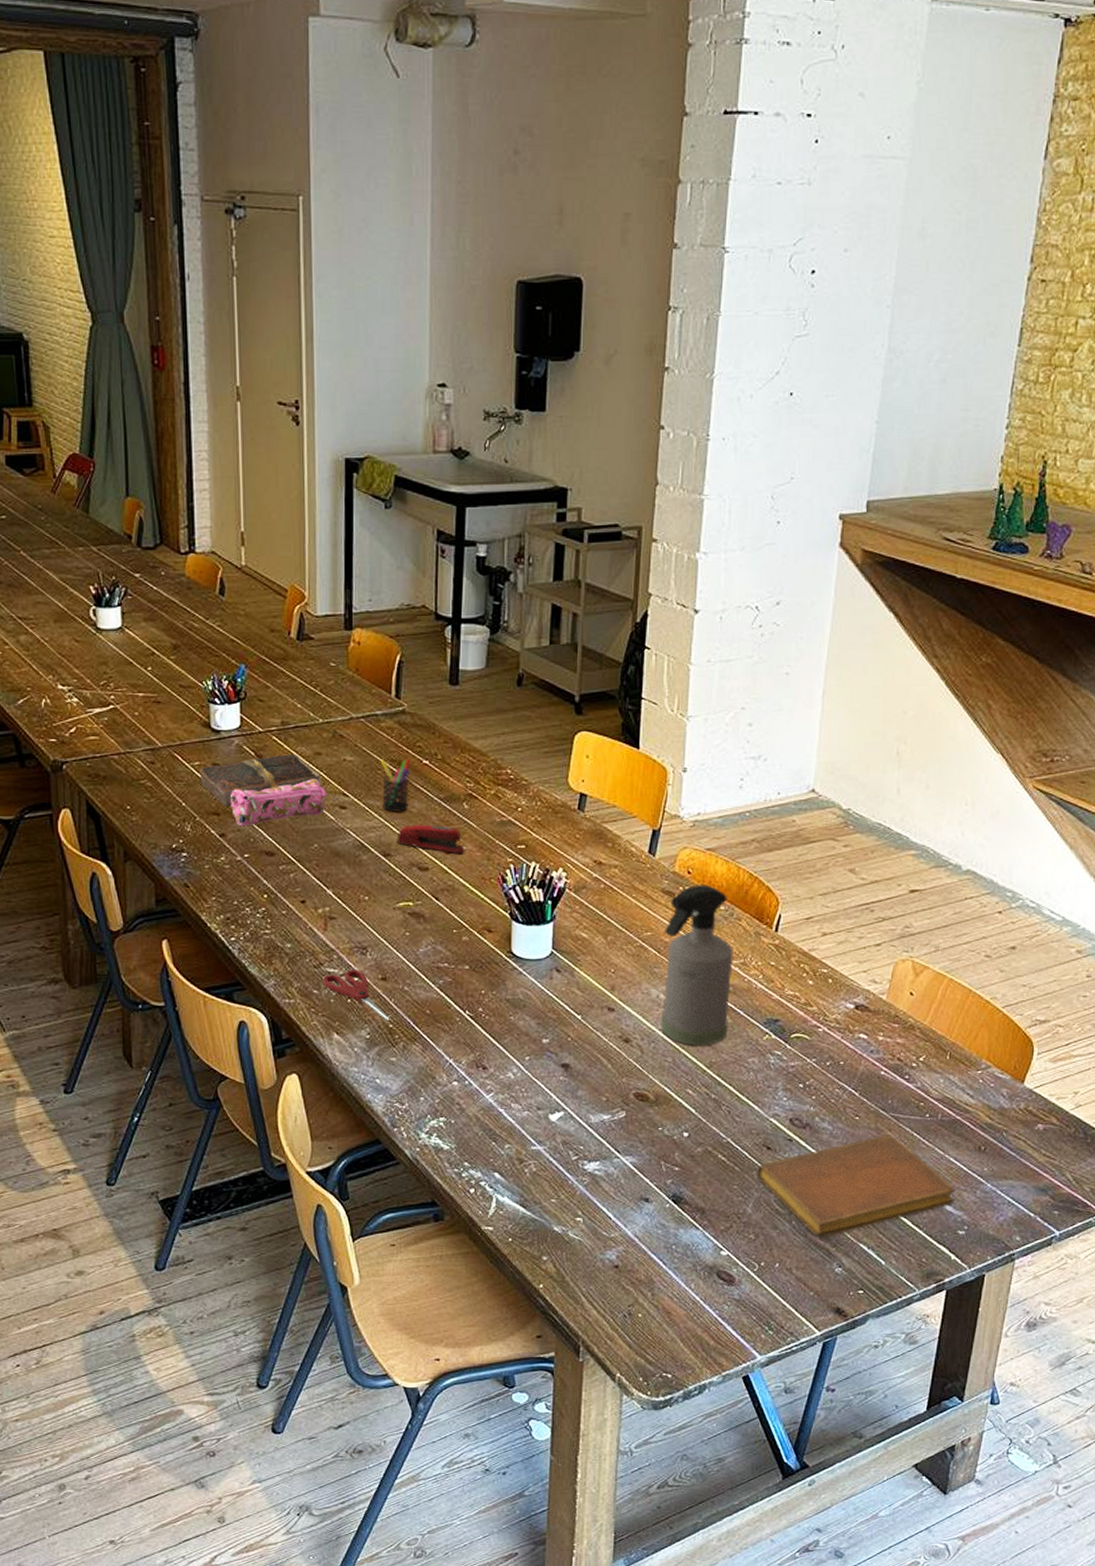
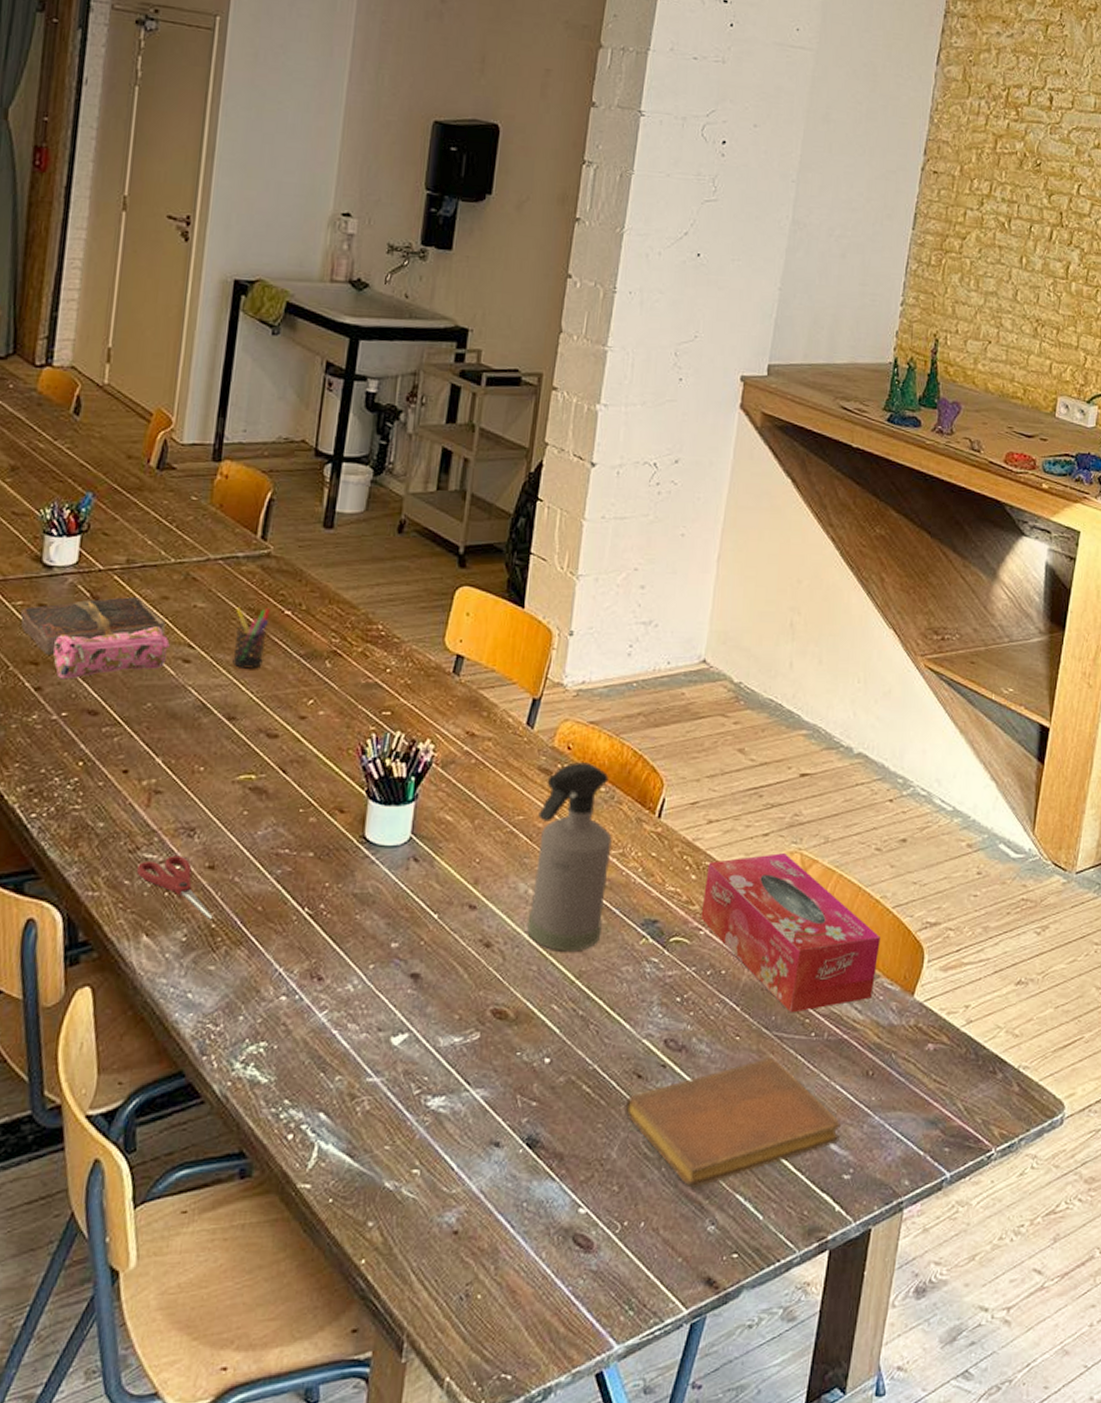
stapler: present [396,824,466,855] -> none [244,683,324,720]
tissue box: none [819,961,991,1098] -> present [701,853,880,1013]

